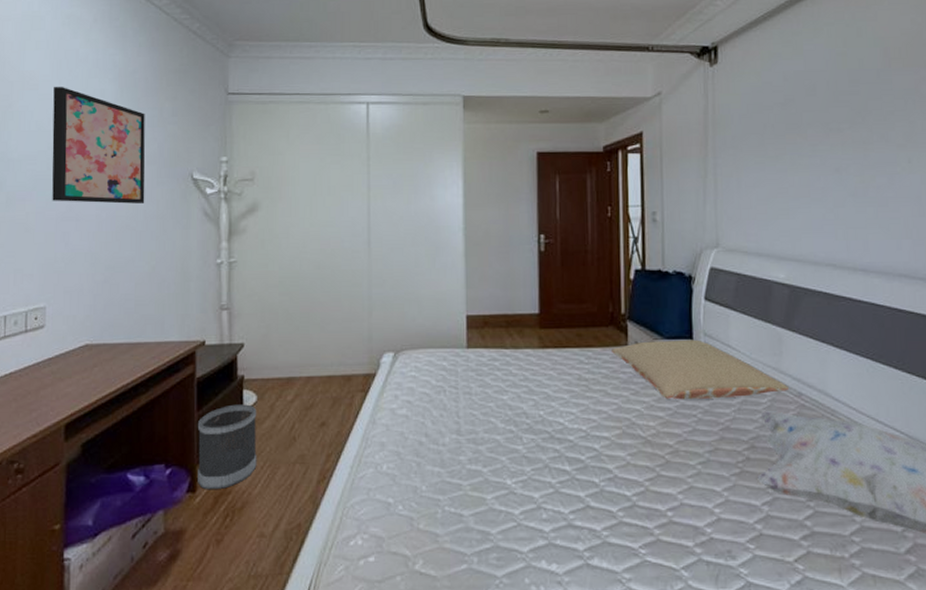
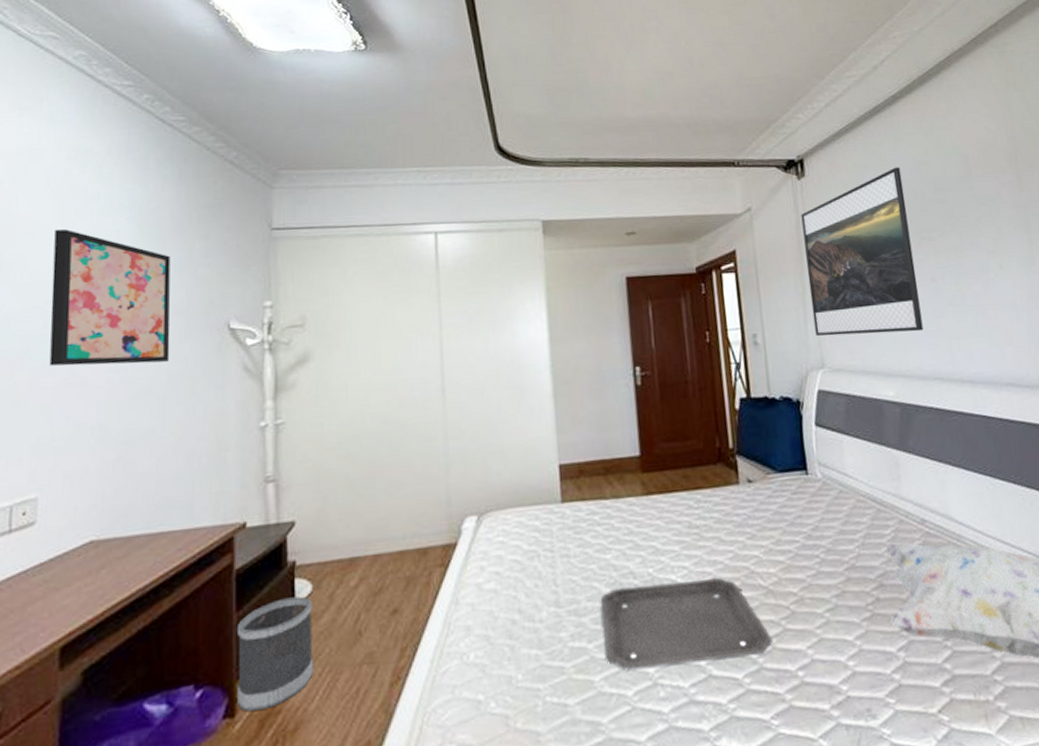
tray: none [497,424,646,493] -> present [601,578,772,670]
pillow: present [612,339,790,399] -> none [722,470,912,540]
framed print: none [710,57,821,219] -> present [801,167,924,337]

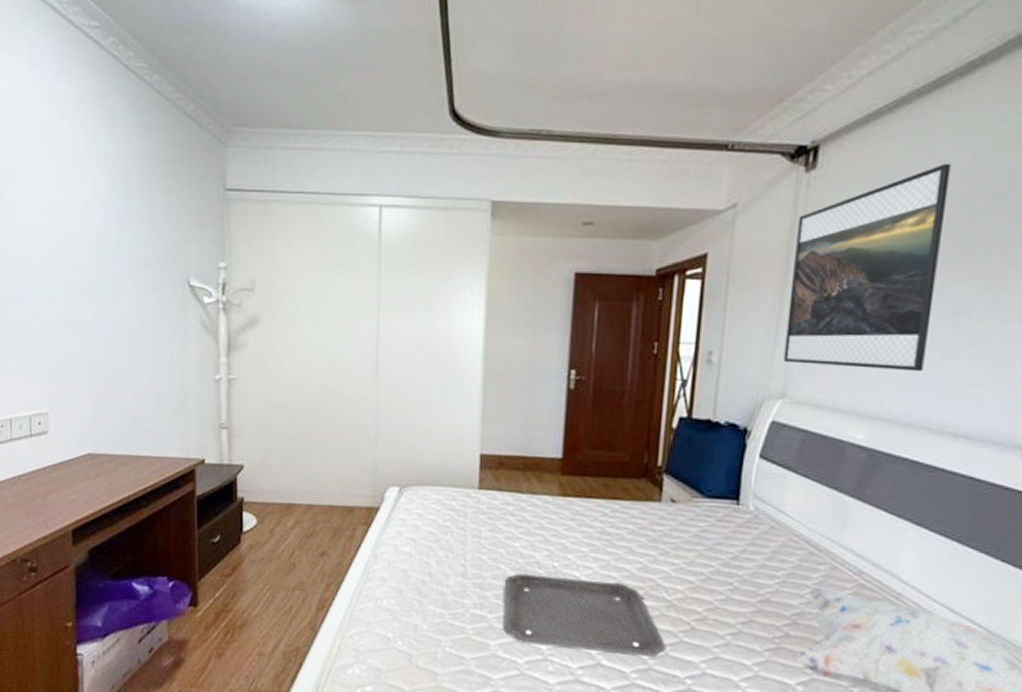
wall art: present [49,228,171,366] -> none [44,175,141,310]
wastebasket: present [237,596,314,712] -> none [199,525,257,607]

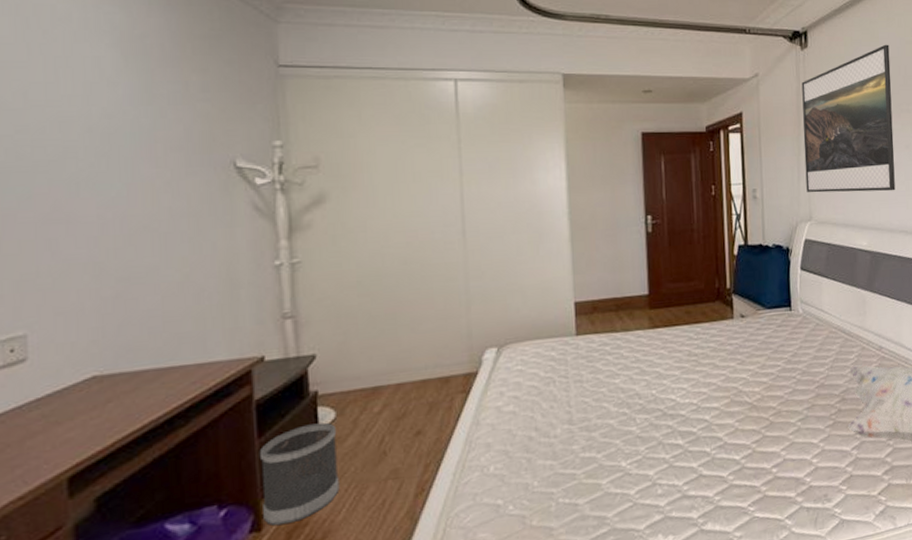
wastebasket: none [199,525,257,607] -> present [260,422,340,526]
tray: present [503,573,666,657] -> none [610,397,753,474]

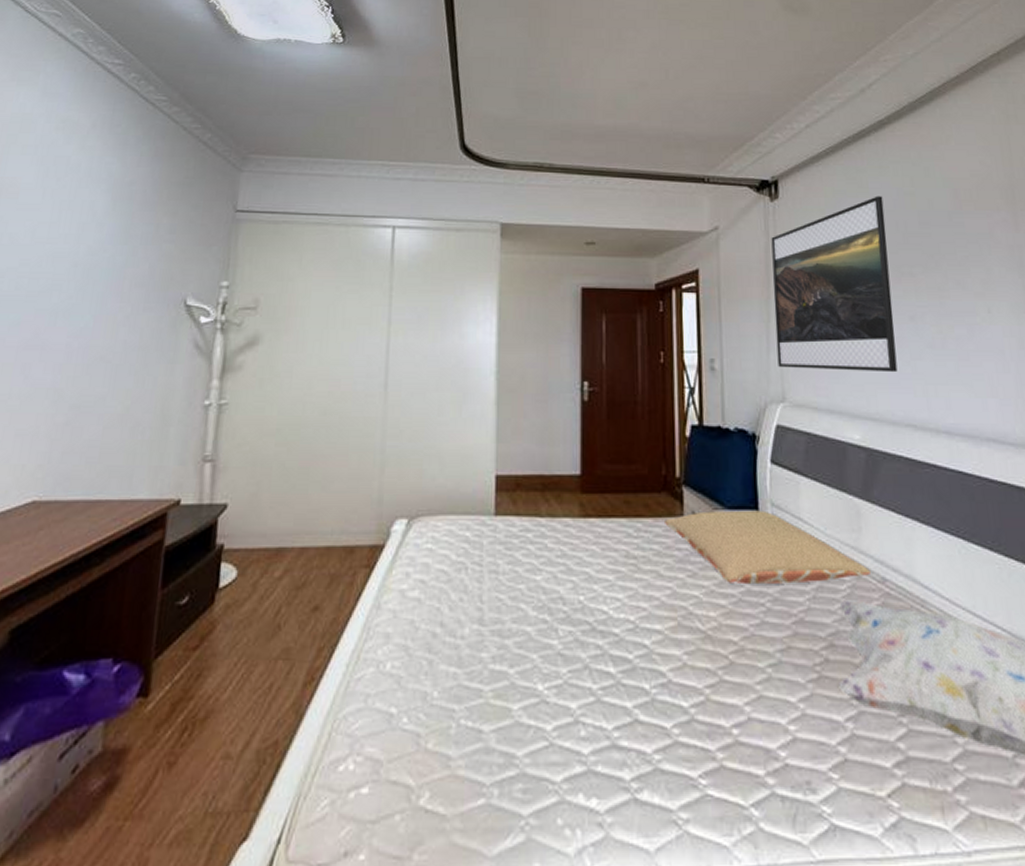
wastebasket: present [260,422,340,526] -> none [152,581,236,694]
pillow: none [719,307,872,365] -> present [665,510,872,584]

